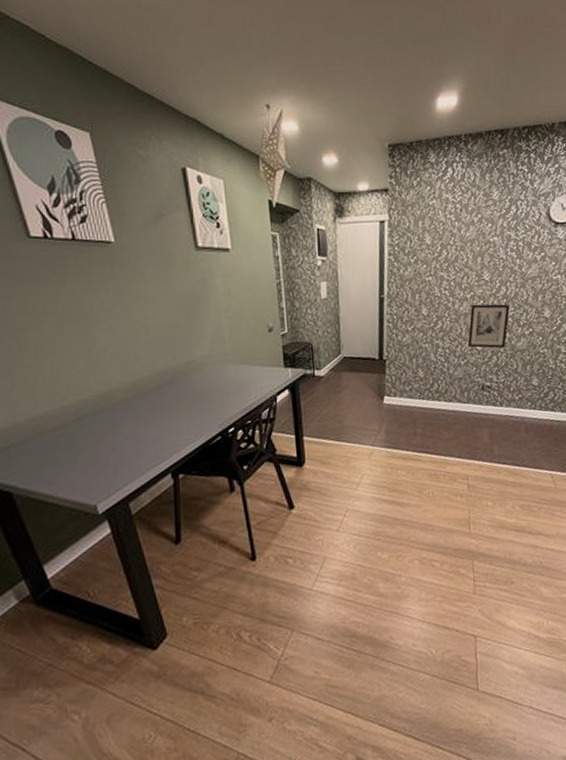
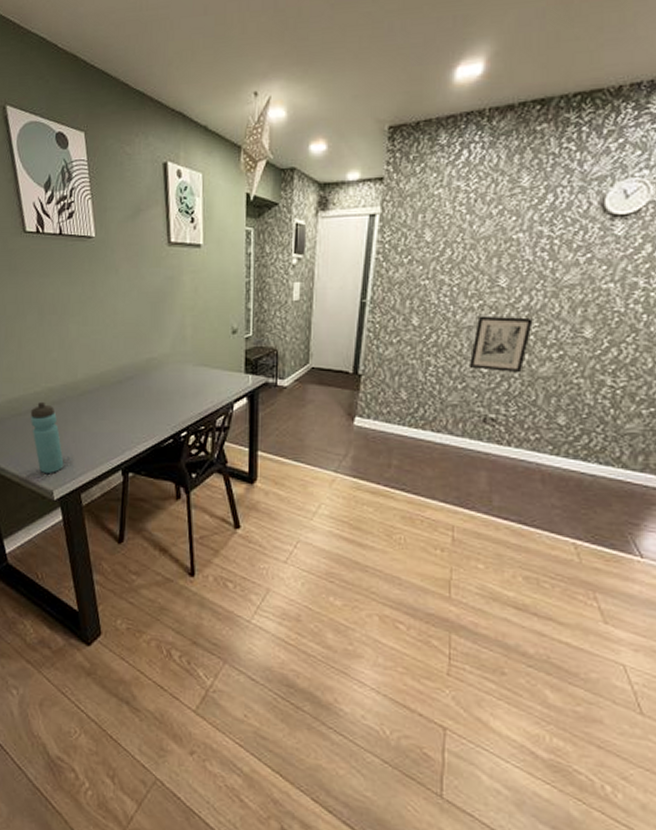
water bottle: none [59,415,106,490] -> present [30,401,64,474]

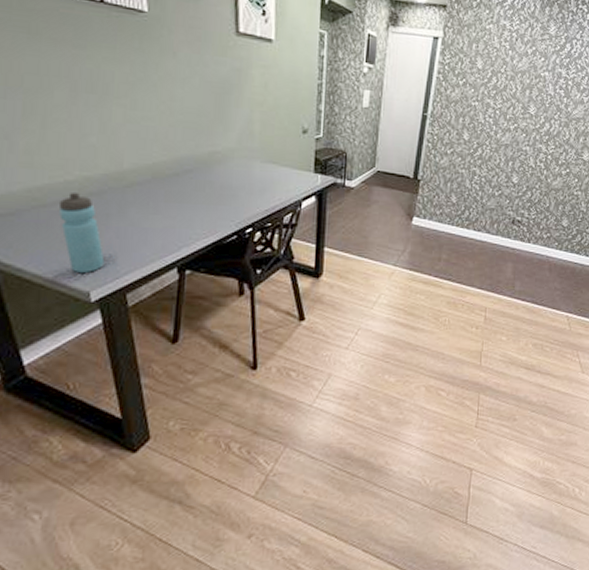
wall art: present [468,315,533,373] -> none [504,136,551,185]

